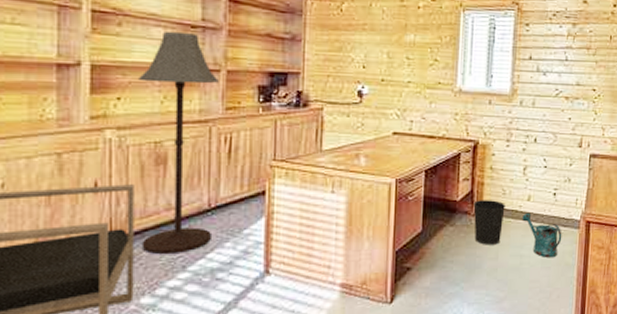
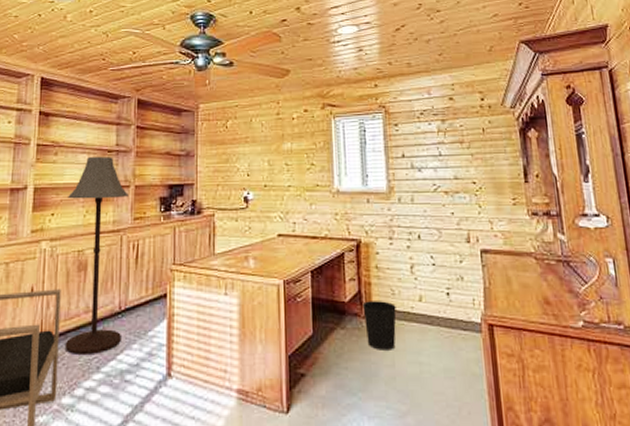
watering can: present [522,212,562,258] -> none [416,314,464,367]

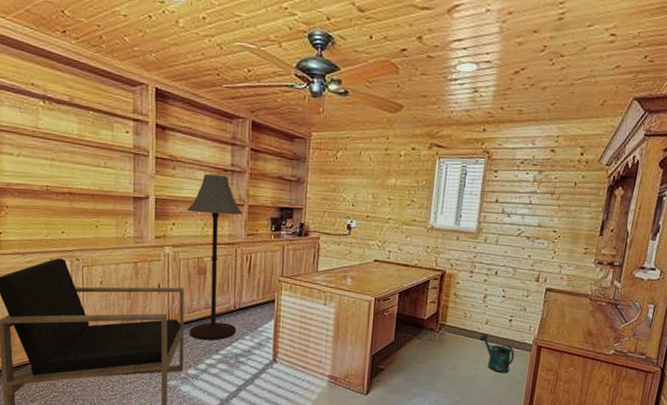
wastebasket: present [362,301,396,350] -> none [437,320,466,358]
watering can: none [416,314,464,367] -> present [480,334,515,374]

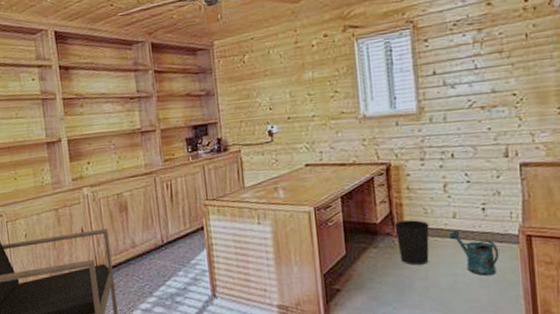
floor lamp: present [187,173,243,341] -> none [99,103,168,284]
wastebasket: none [437,320,466,358] -> present [394,220,429,265]

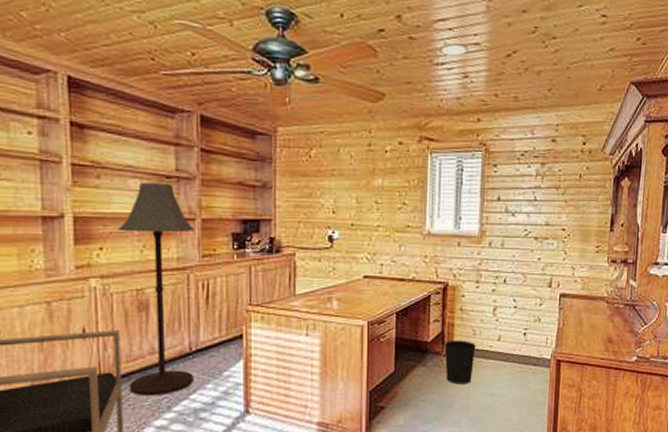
floor lamp: none [99,103,168,284] -> present [119,182,194,397]
watering can: present [449,230,499,276] -> none [493,352,533,397]

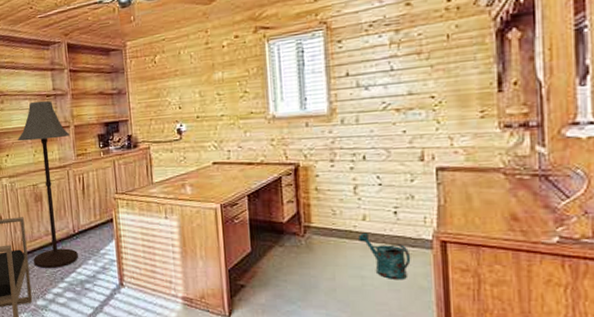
wastebasket: present [444,340,476,384] -> none [301,221,337,265]
watering can: none [493,352,533,397] -> present [358,232,411,280]

